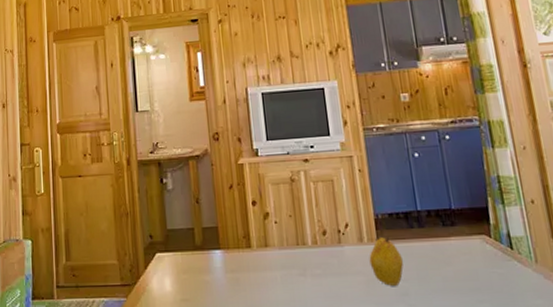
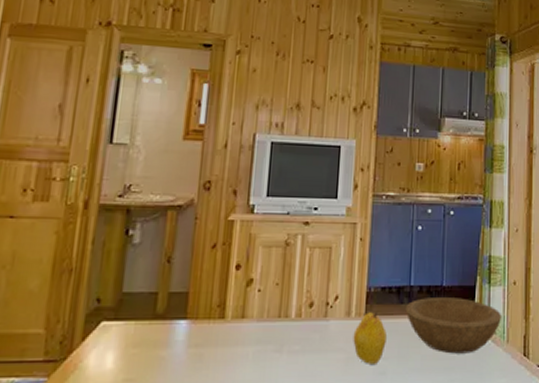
bowl: none [416,219,525,275] -> present [405,298,502,354]

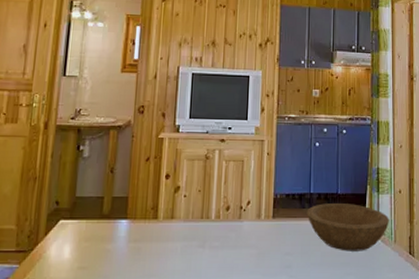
fruit: present [353,312,388,364] -> none [263,215,292,259]

